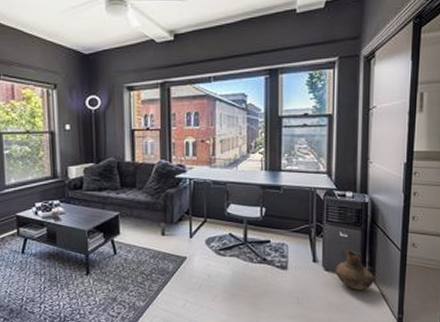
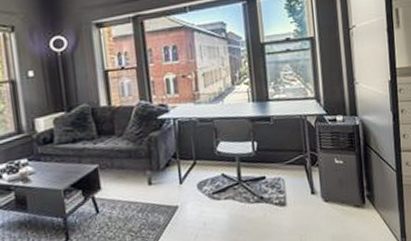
vase: present [335,250,374,290] -> none [334,177,374,219]

